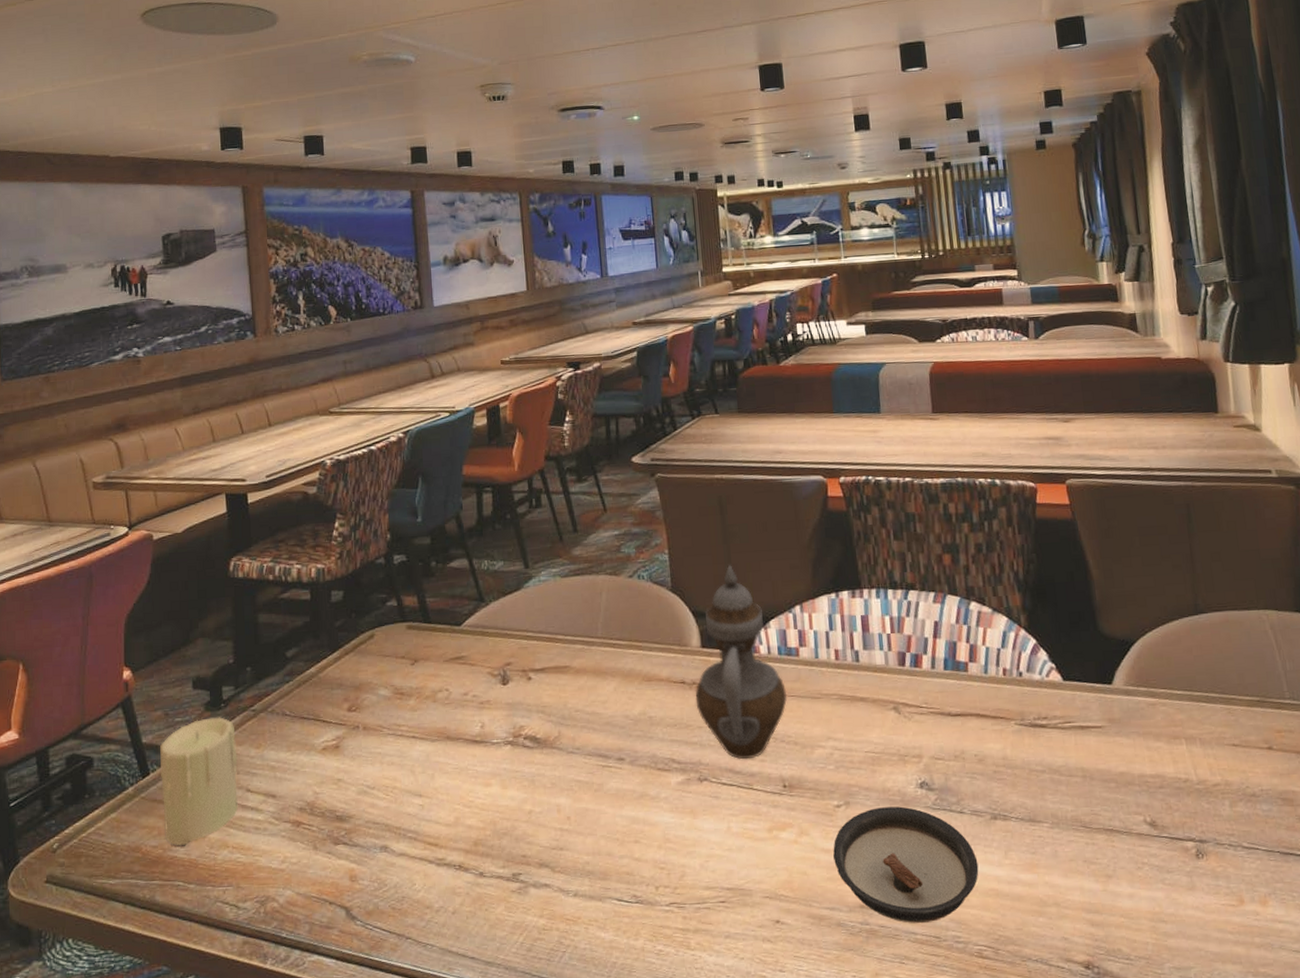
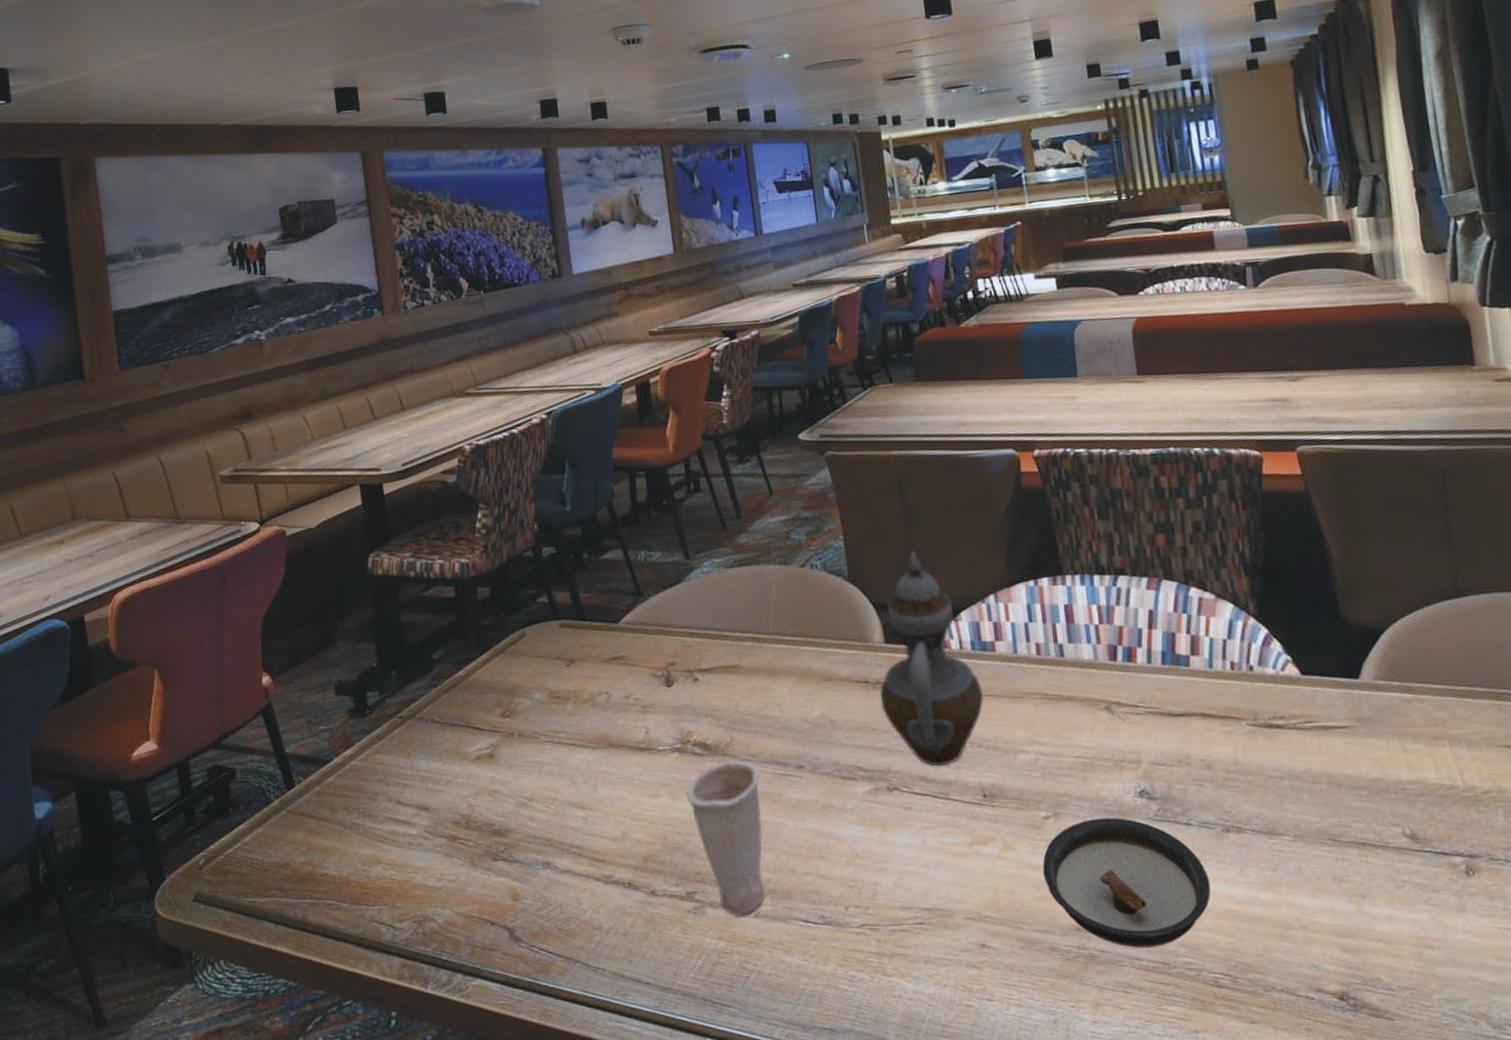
candle: present [159,717,238,846] -> none [303,724,390,862]
cup: none [515,753,584,896] -> present [686,760,764,917]

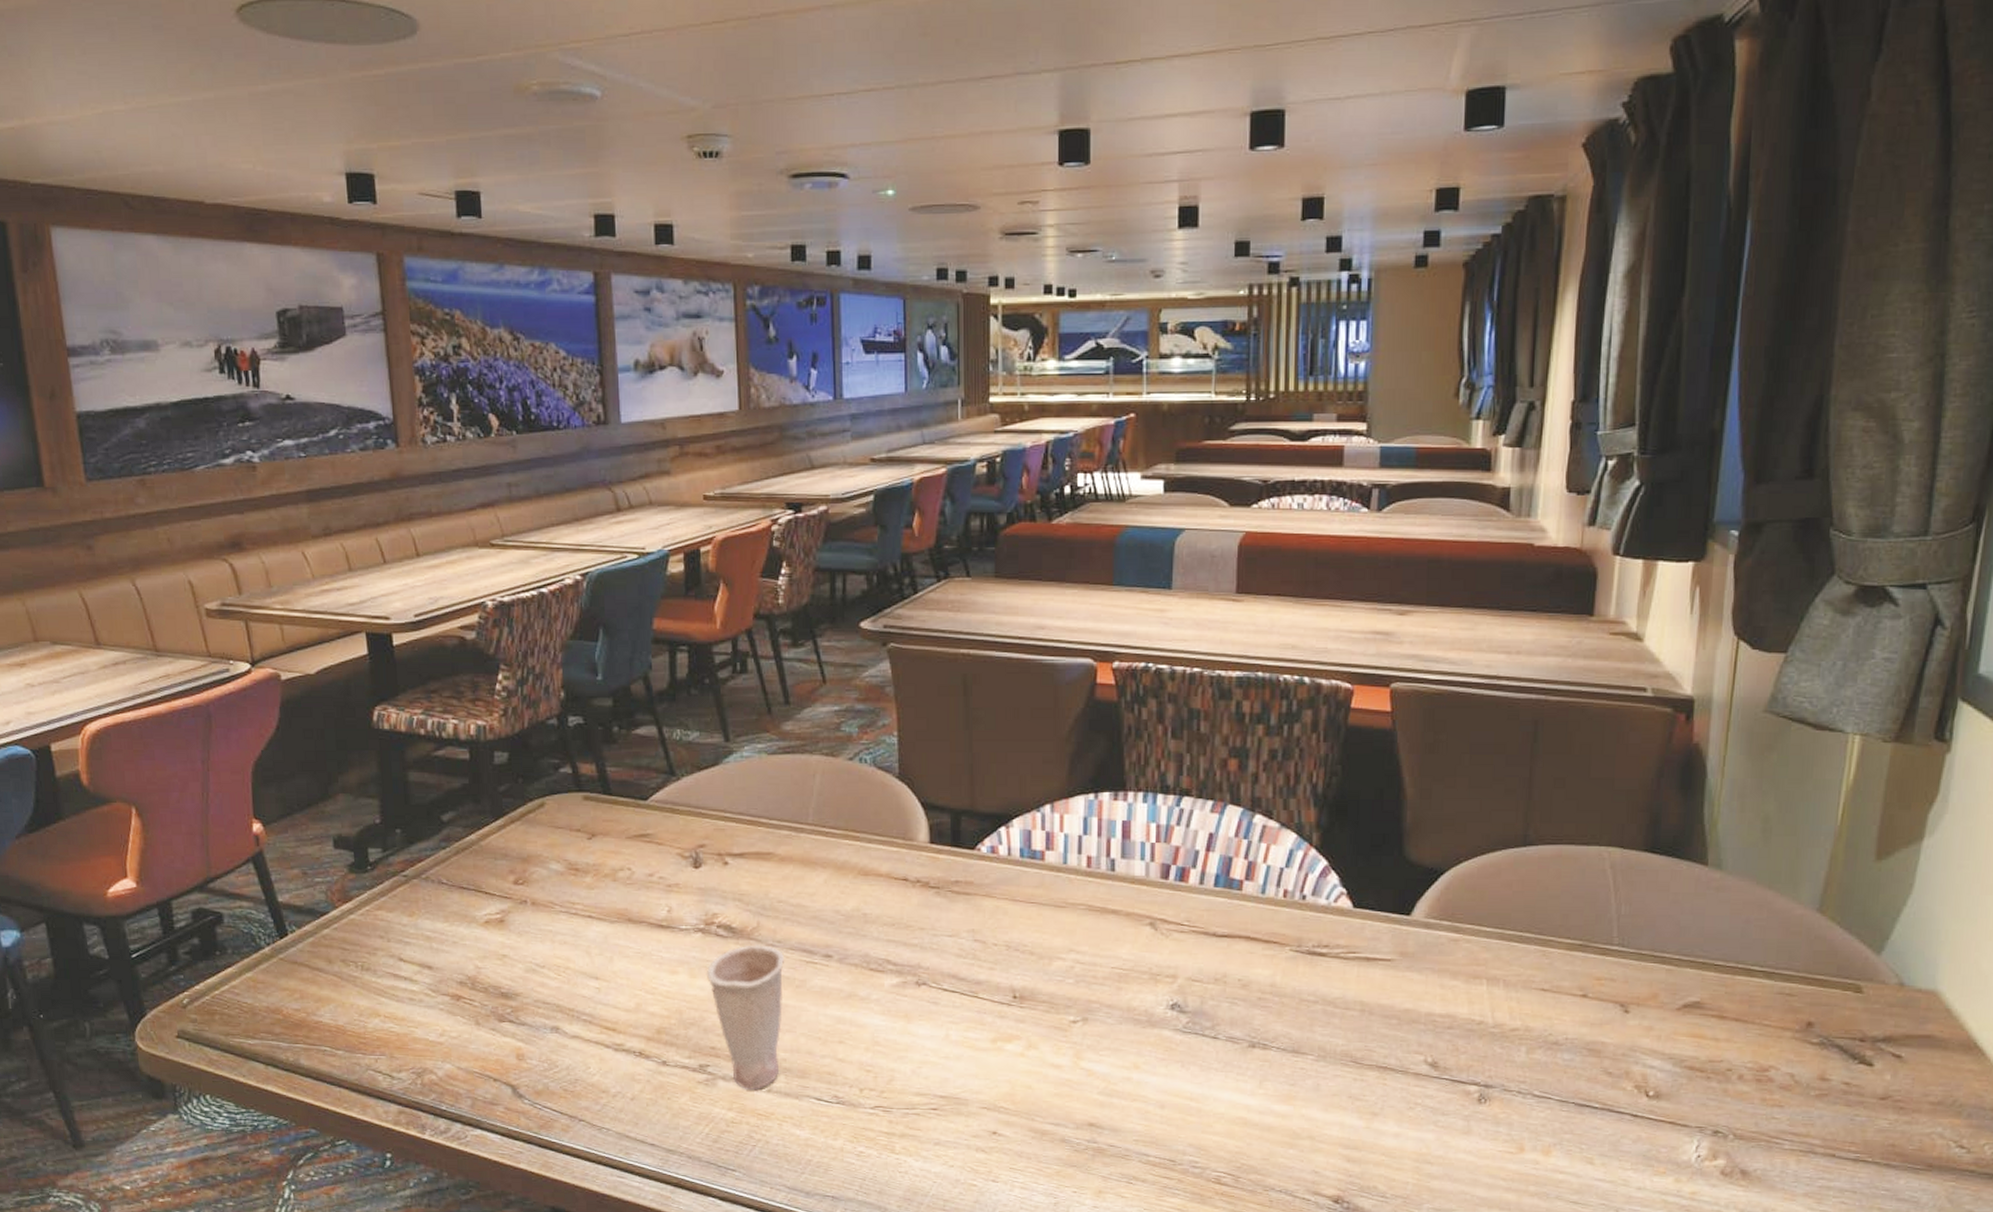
teapot: present [879,551,985,767] -> none [919,754,1027,966]
saucer: present [1042,817,1211,948] -> none [1064,1026,1228,1145]

